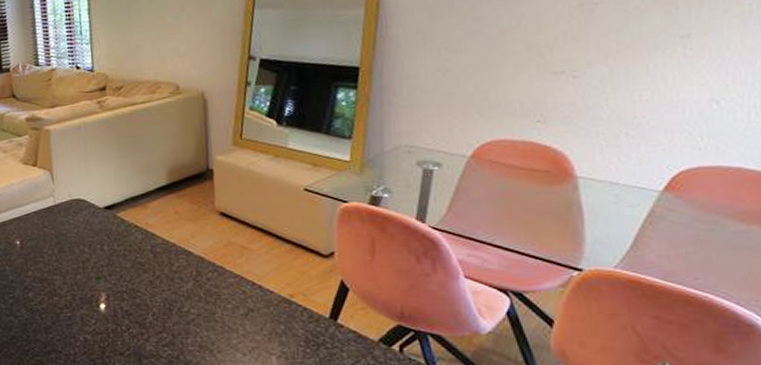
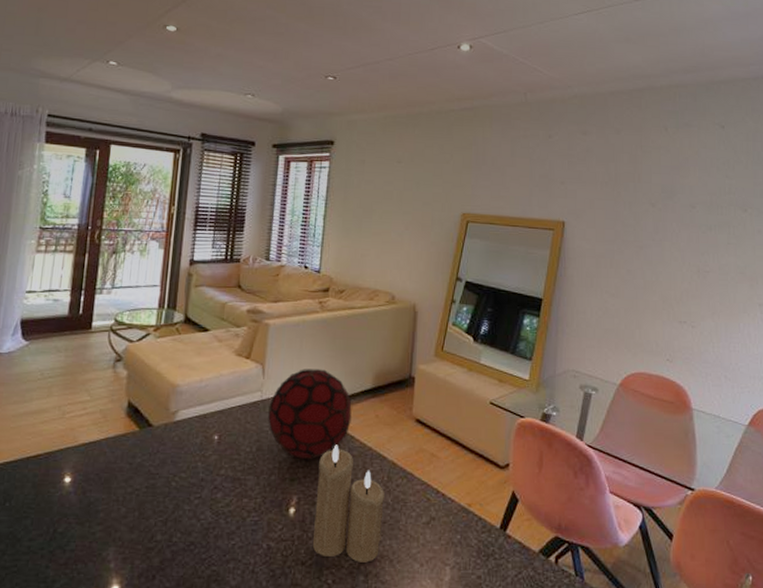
decorative orb: none [63,170,150,259] -> present [268,369,352,460]
candle: none [122,243,198,353] -> present [312,444,386,563]

